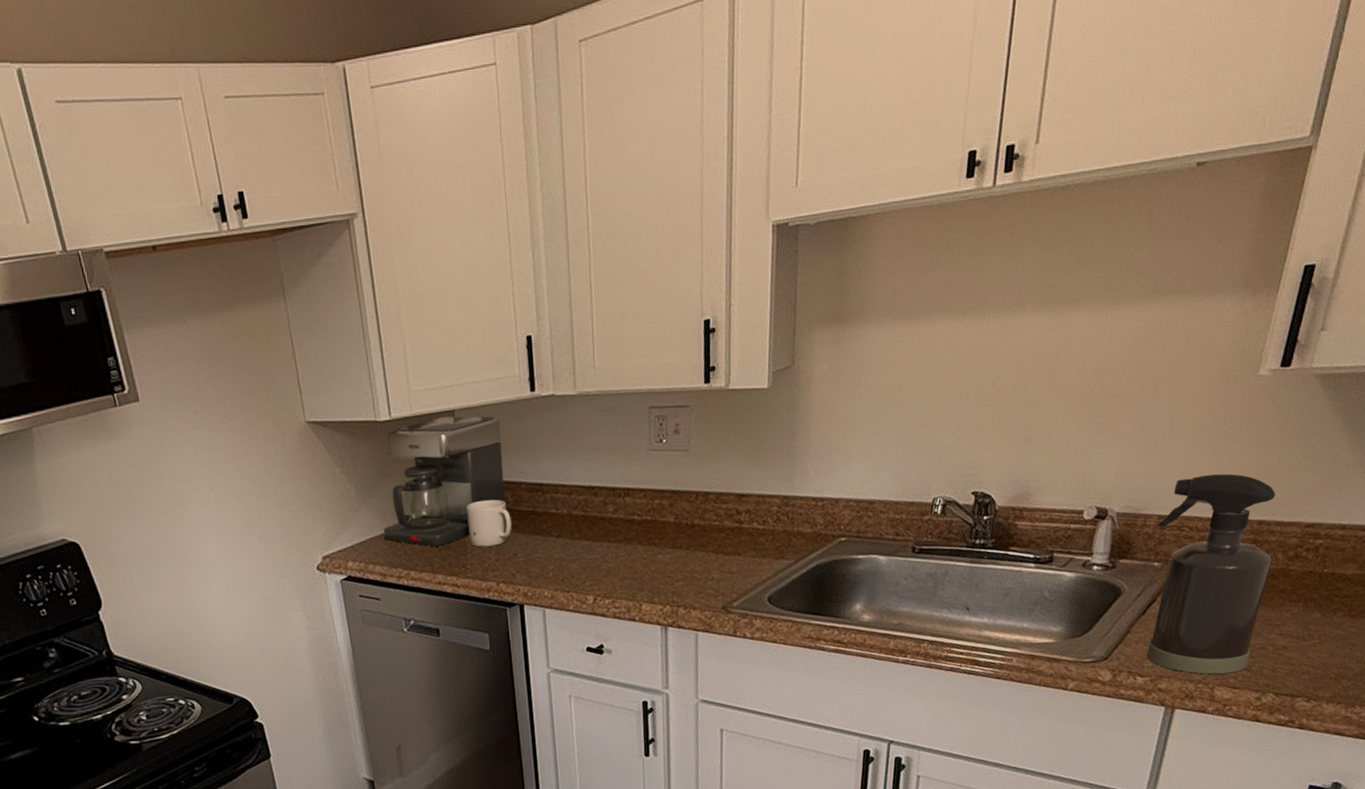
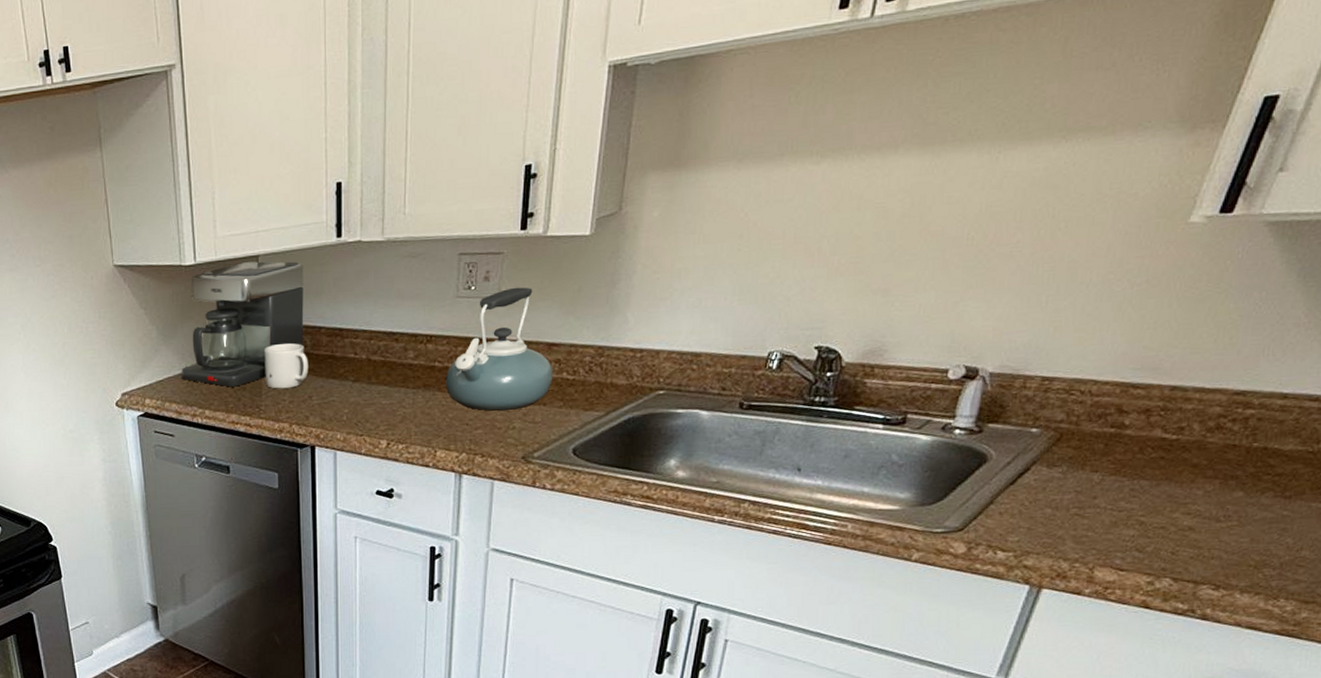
kettle: none [645,439,745,563] -> present [446,287,554,411]
spray bottle: present [1146,473,1276,675] -> none [1011,332,1198,554]

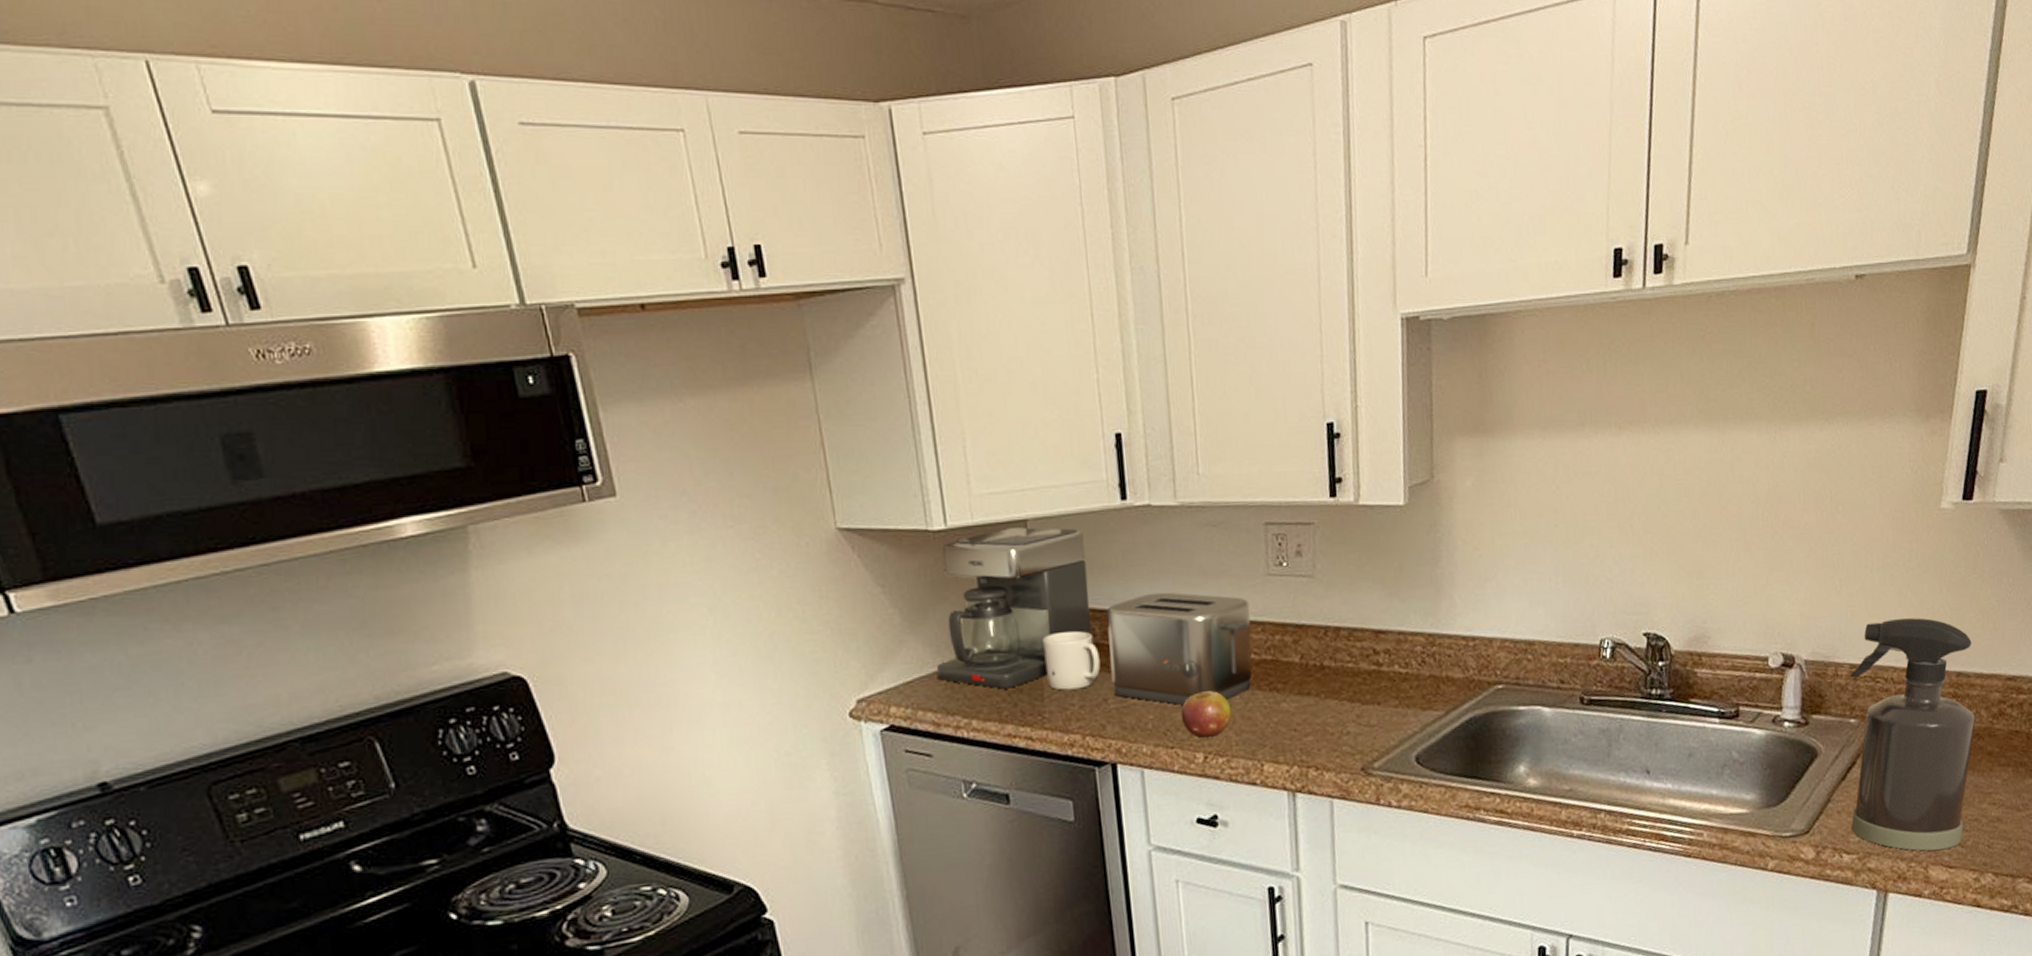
toaster: none [316,312,438,402] -> present [1106,592,1252,705]
fruit: none [371,391,414,428] -> present [1180,691,1232,738]
kettle: present [446,287,554,411] -> none [1265,563,1385,713]
spray bottle: none [1011,332,1198,554] -> present [1849,617,1976,851]

